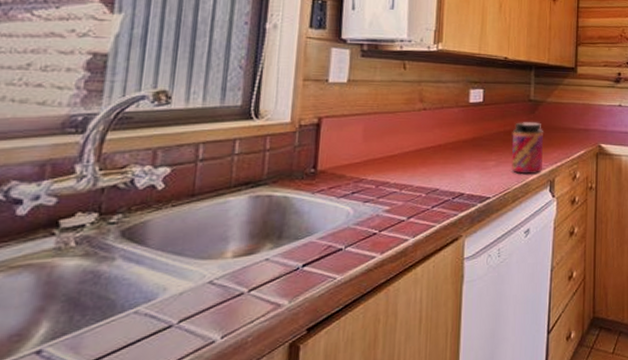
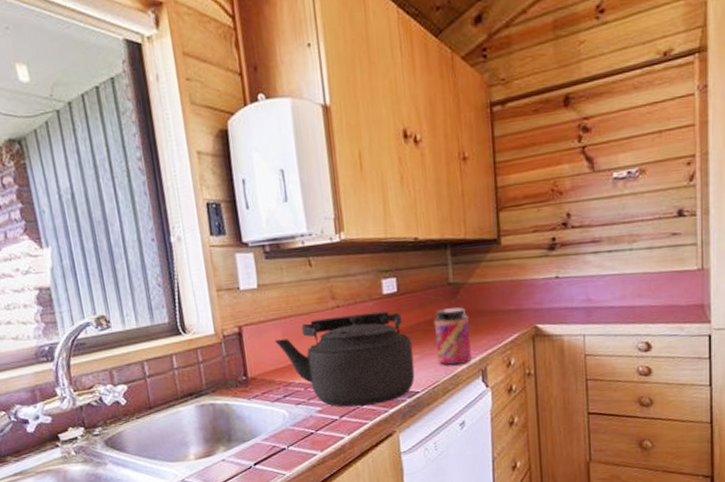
kettle: none [354,118,490,208] -> present [274,312,415,407]

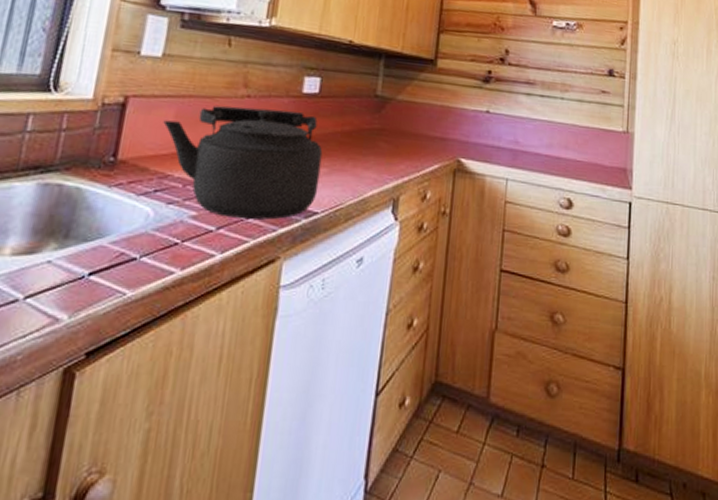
jar: present [433,307,471,366] -> none [347,122,391,190]

